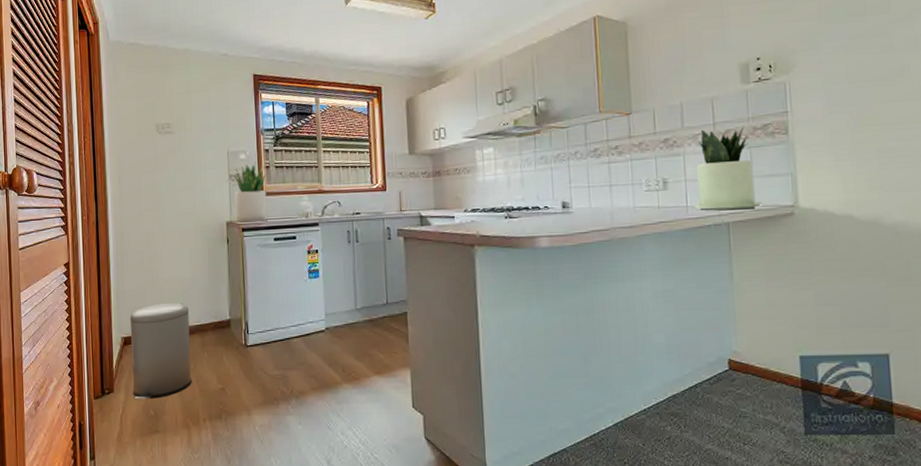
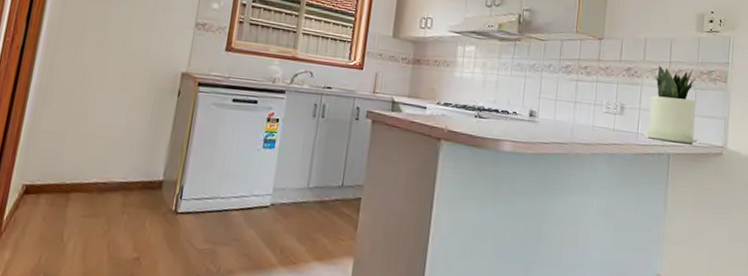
pedal bin: present [129,302,192,400] -> none [22,151,116,262]
planter: present [234,162,267,222] -> none [194,14,239,79]

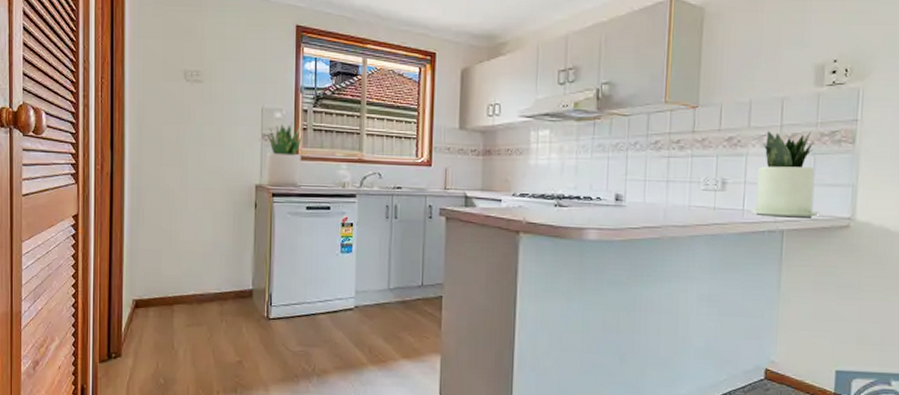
planter: none [194,14,239,79] -> present [266,122,302,188]

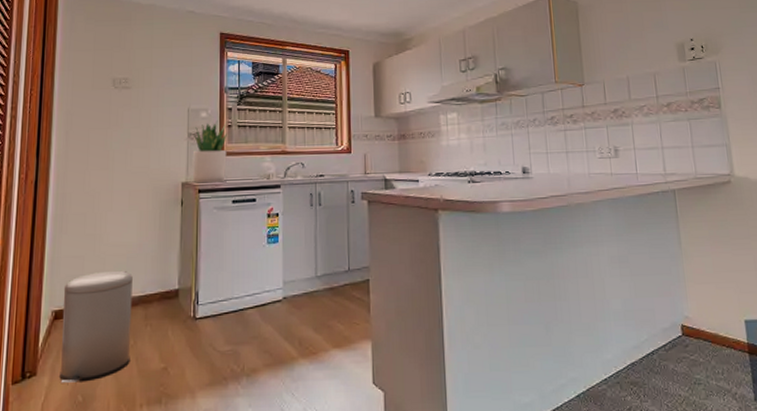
pedal bin: none [142,266,208,368] -> present [59,270,133,384]
planter: present [750,130,819,218] -> none [643,99,702,178]

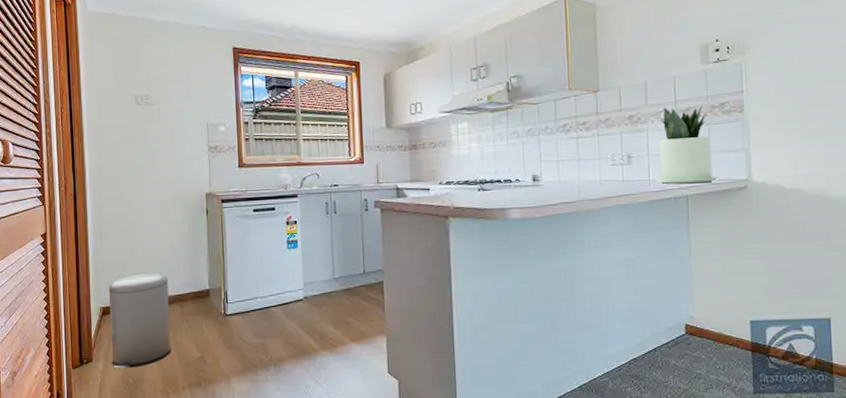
planter: present [192,120,227,183] -> none [214,134,246,194]
planter: none [643,99,702,178] -> present [656,103,718,184]

